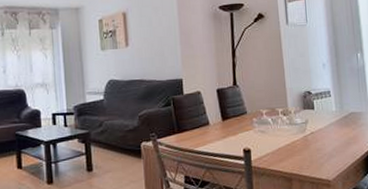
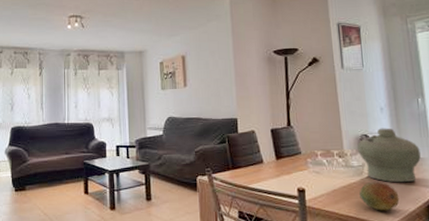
jar: none [301,84,359,138] -> present [357,128,421,183]
fruit: none [302,137,339,167] -> present [359,181,400,211]

